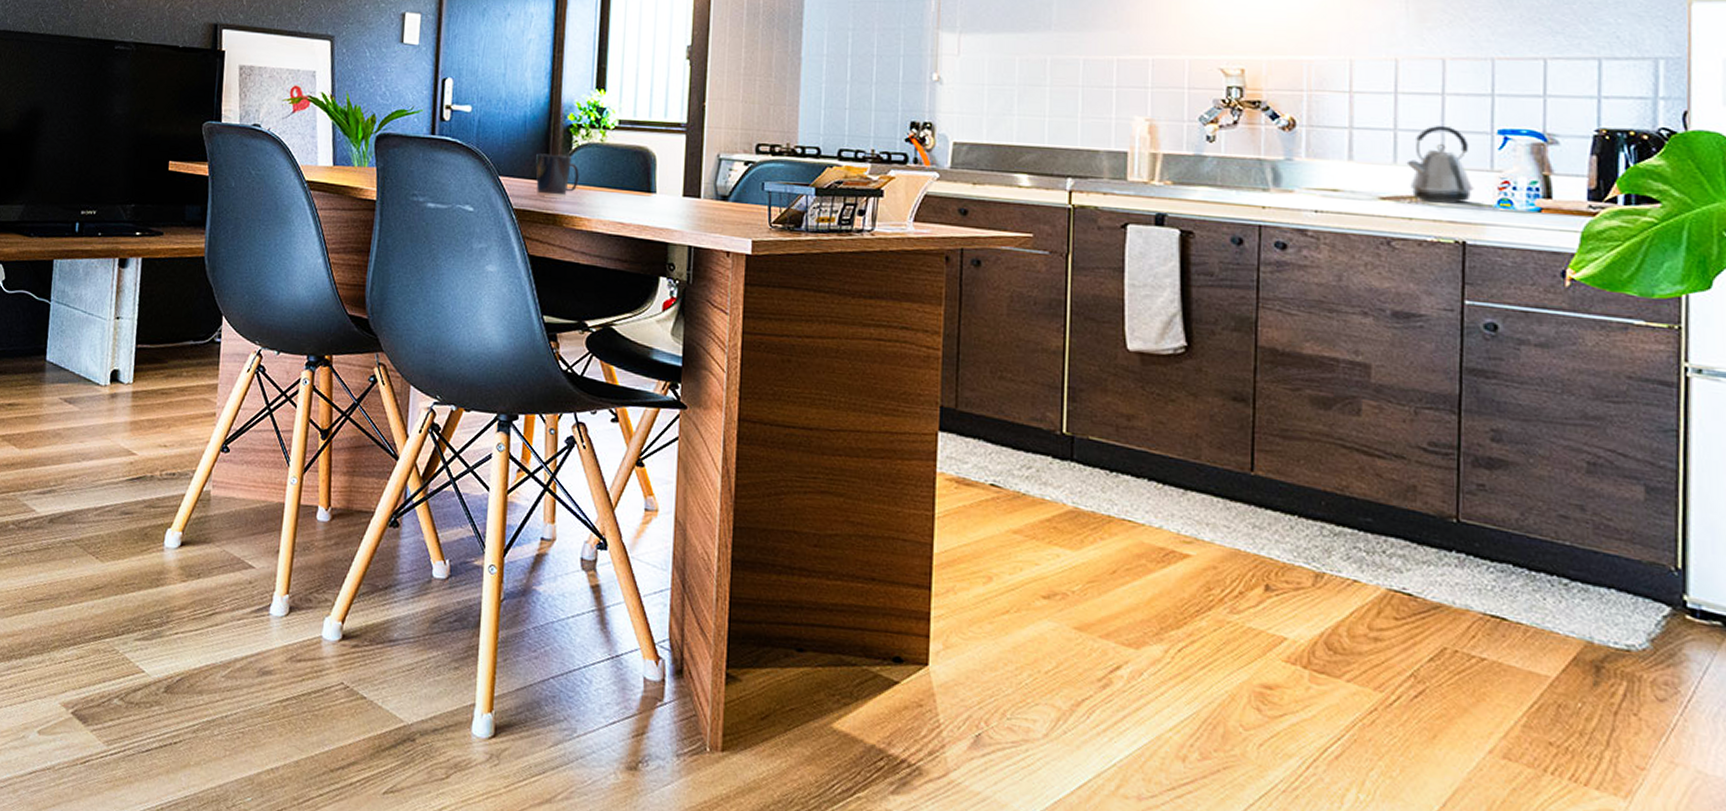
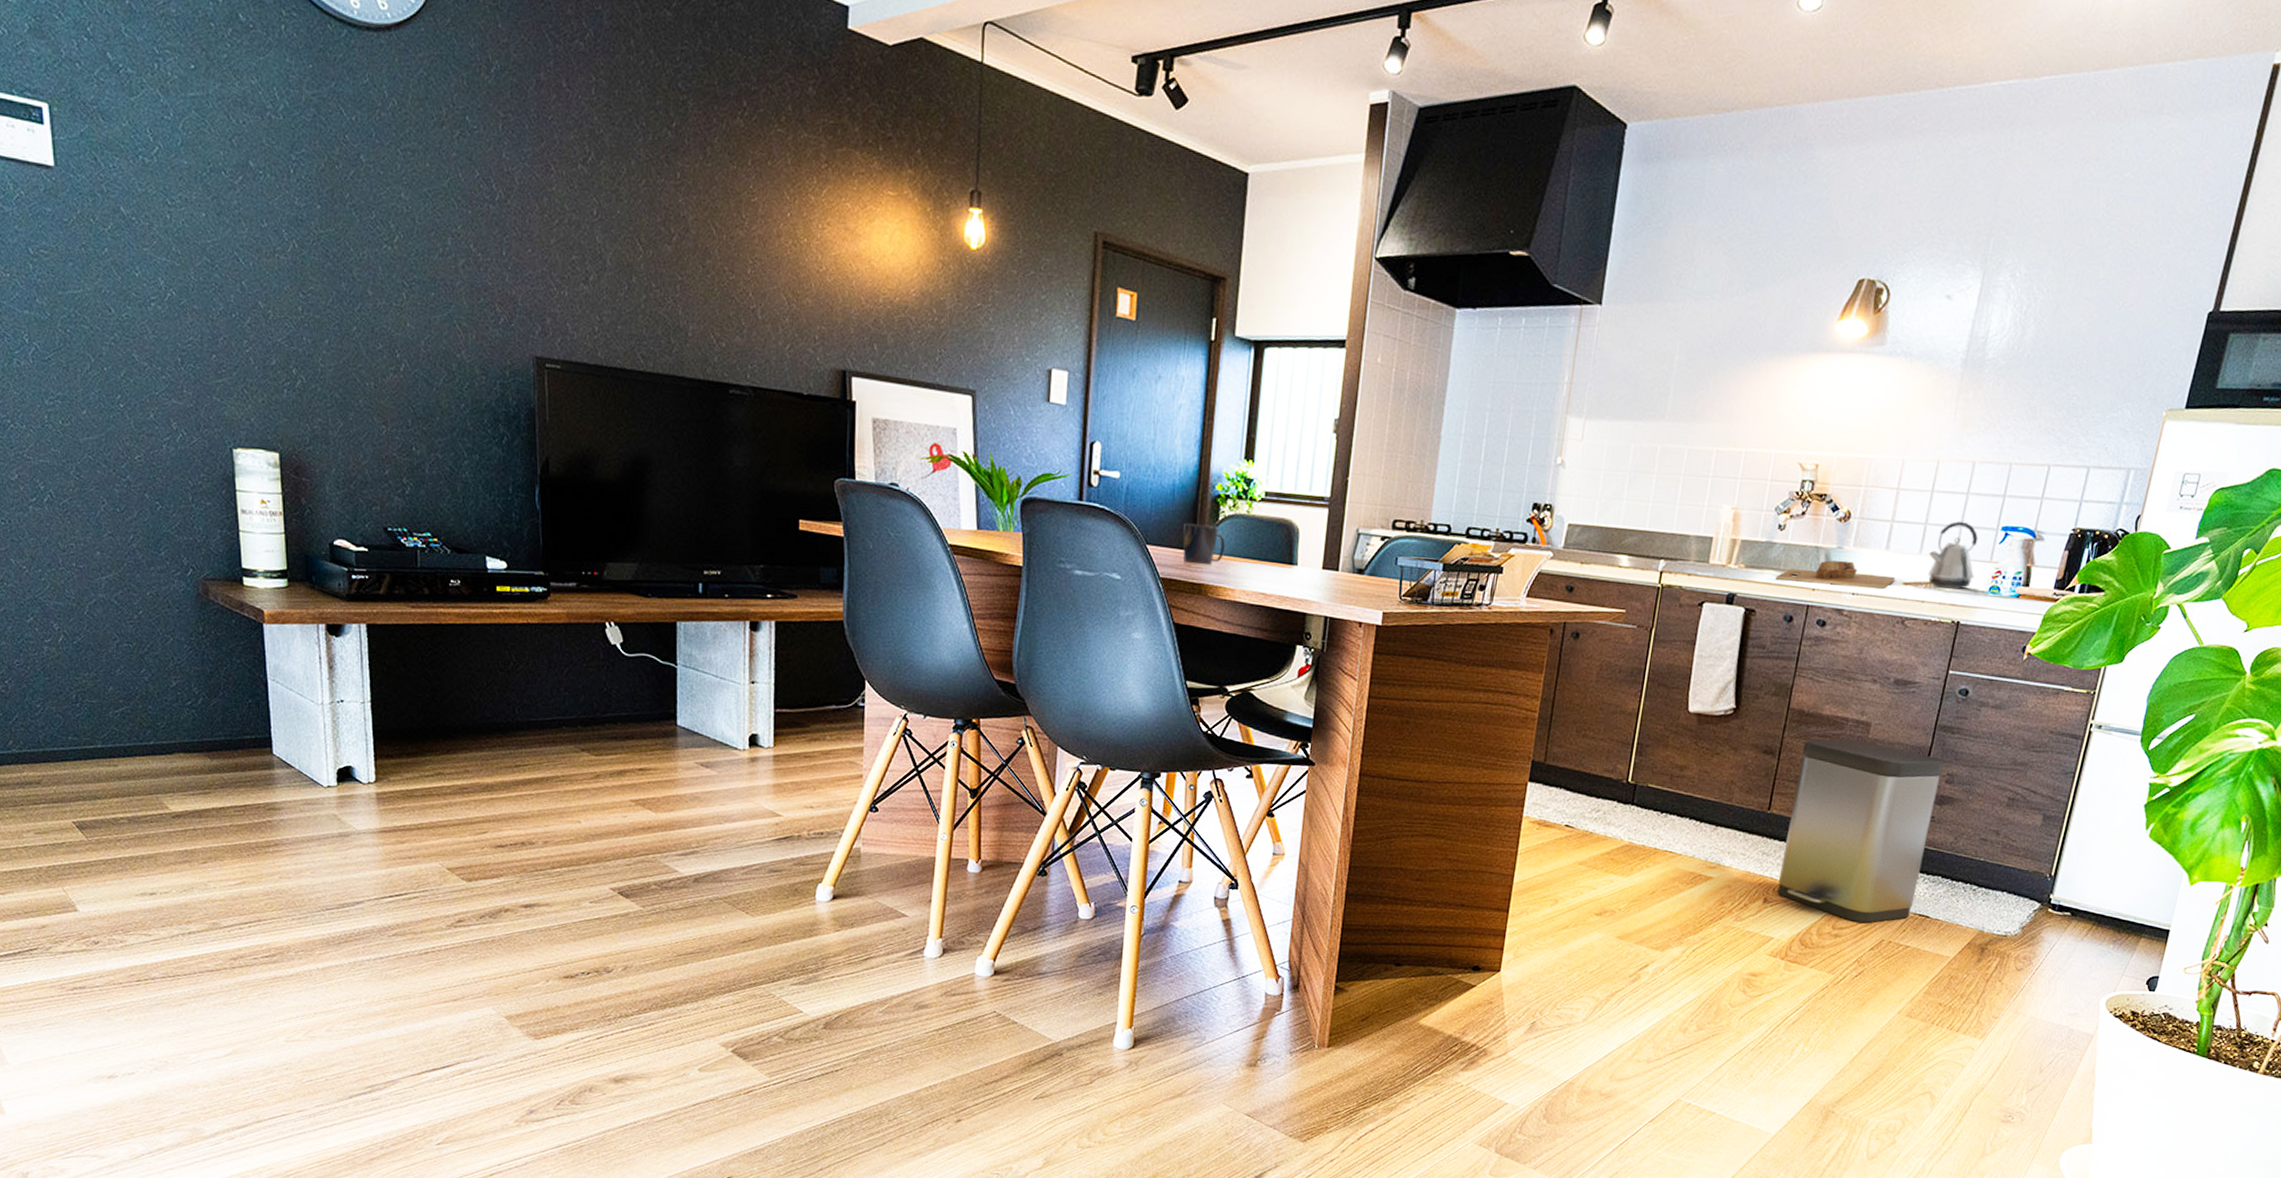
cutting board: none [1212,173,1368,206] -> present [1774,560,1896,590]
pedal bin: none [1280,384,1483,624] -> present [1777,739,1944,923]

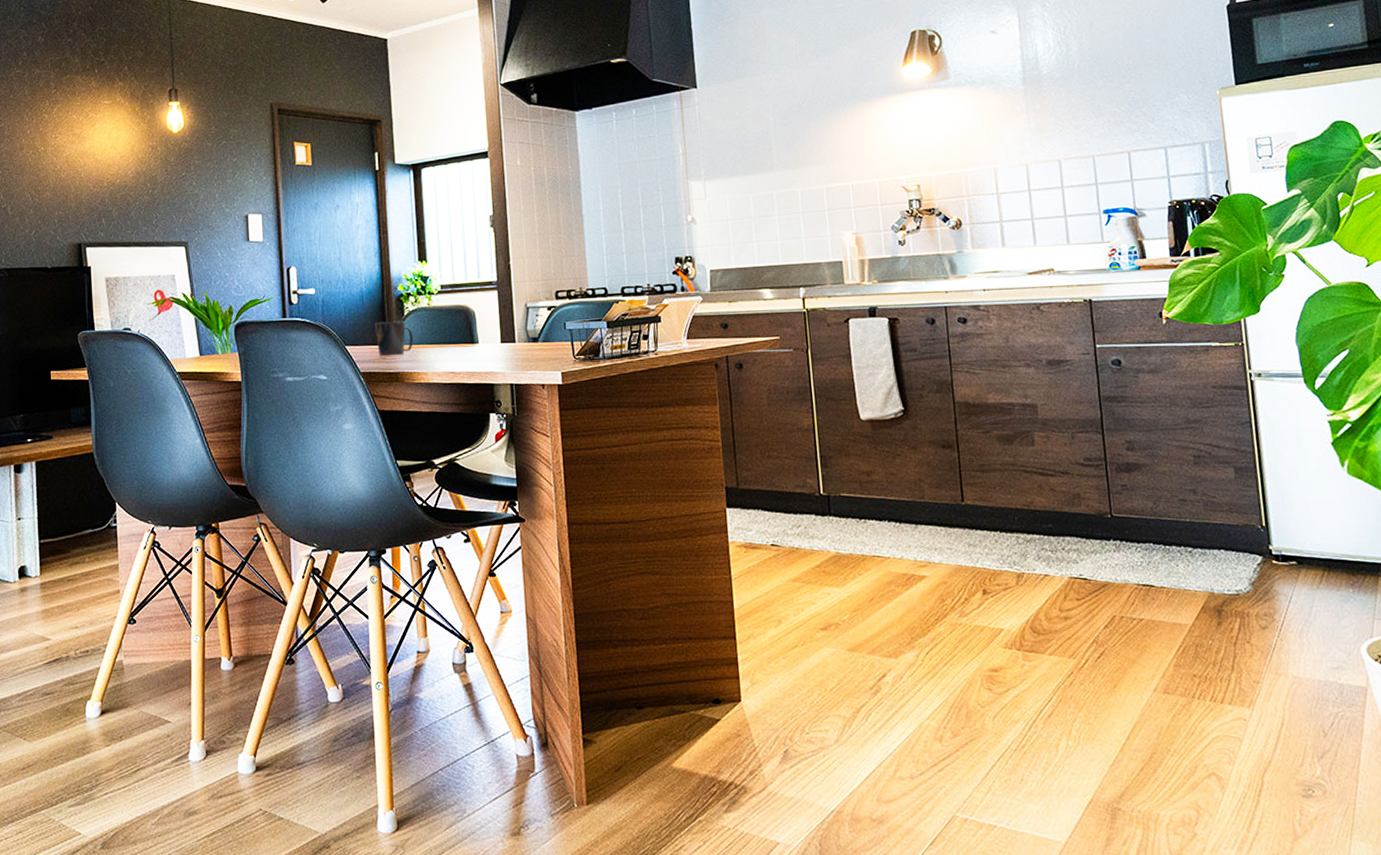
cutting board: present [1774,560,1896,590] -> none [908,262,1020,289]
pedal bin: present [1777,739,1944,923] -> none [978,422,1133,601]
kettle: present [1928,520,1979,589] -> none [1043,211,1092,272]

